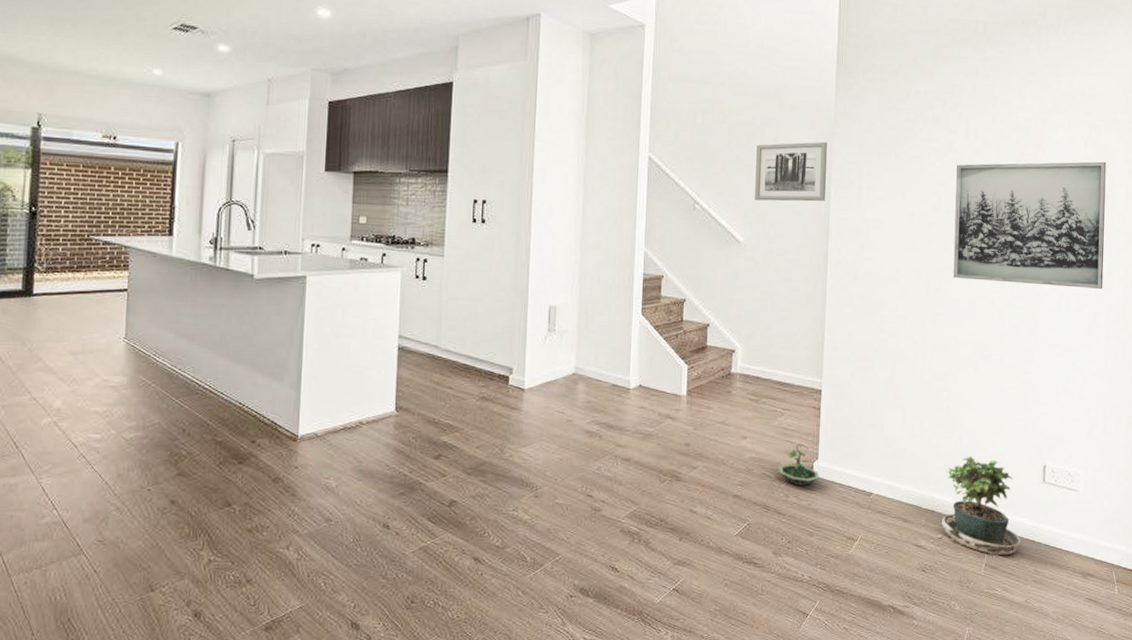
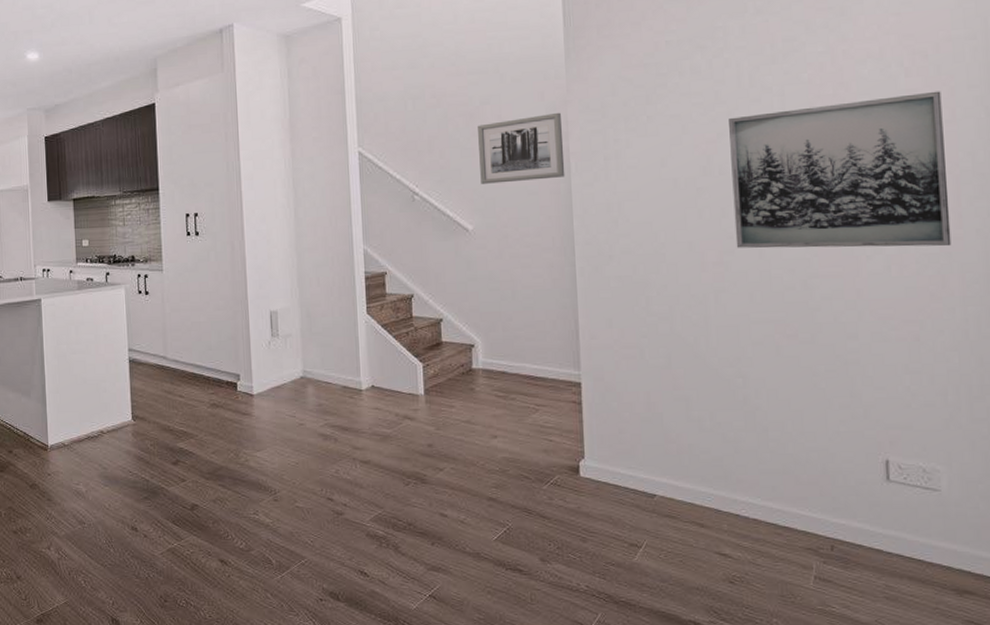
terrarium: present [779,443,820,486] -> none [538,441,589,487]
potted plant: present [930,455,1023,556] -> none [737,451,865,567]

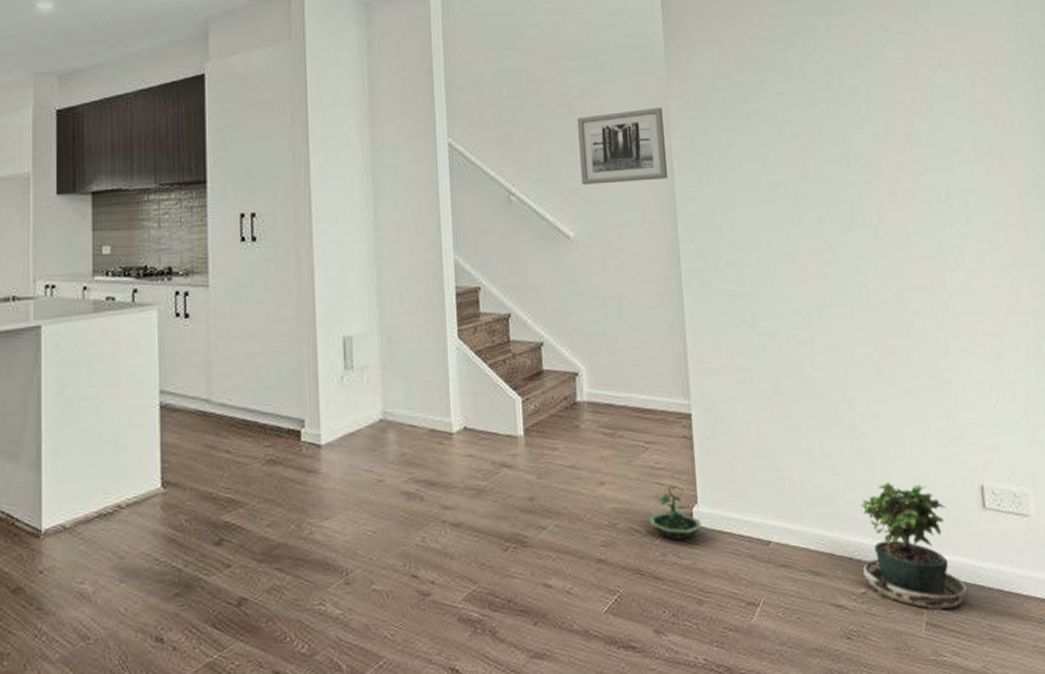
terrarium: none [538,441,589,487] -> present [650,485,703,540]
wall art: present [729,91,952,248] -> none [822,102,1020,260]
potted plant: none [737,451,865,567] -> present [852,482,969,610]

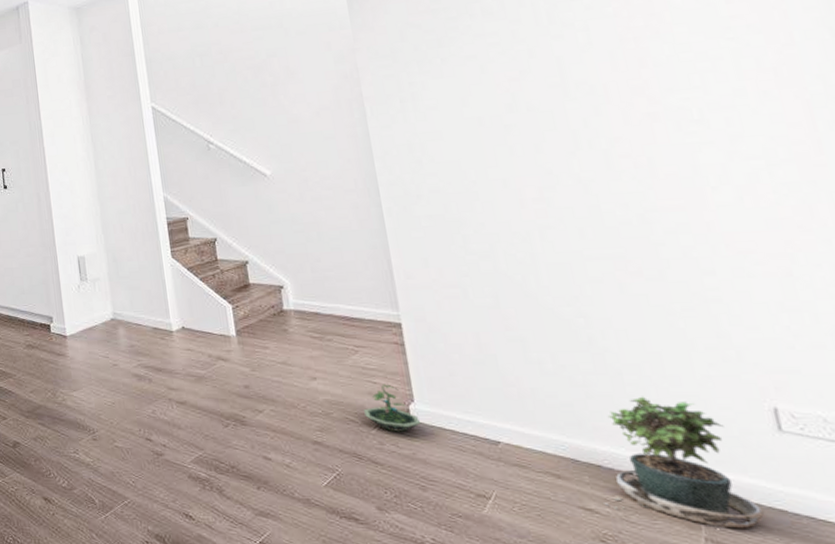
wall art: present [578,107,669,185] -> none [266,60,361,131]

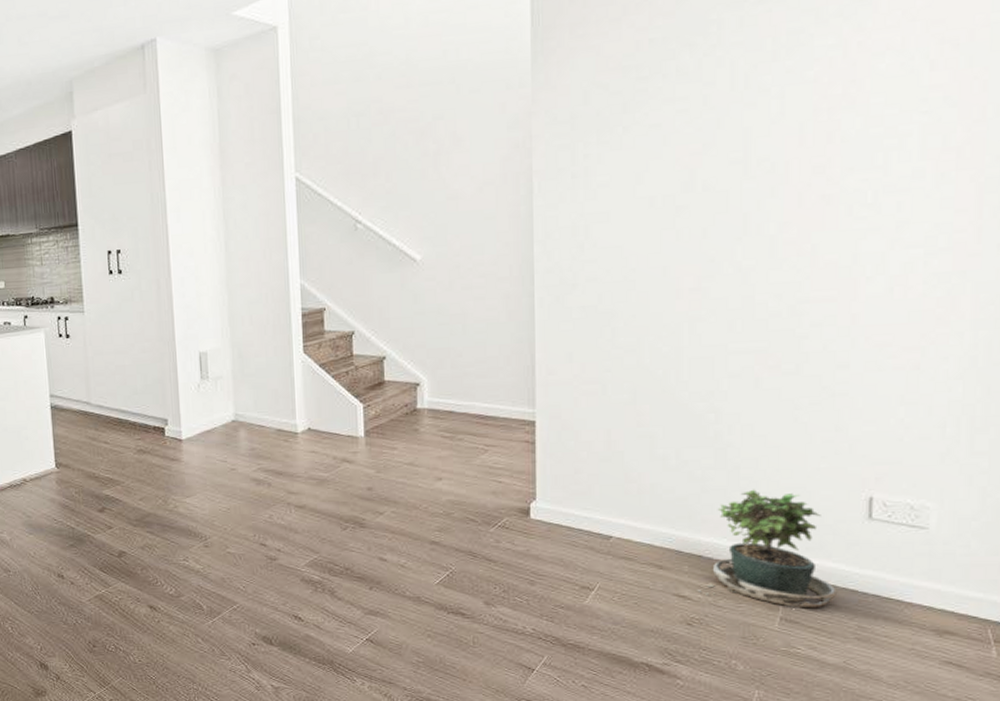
terrarium: present [364,384,422,432] -> none [485,483,540,530]

